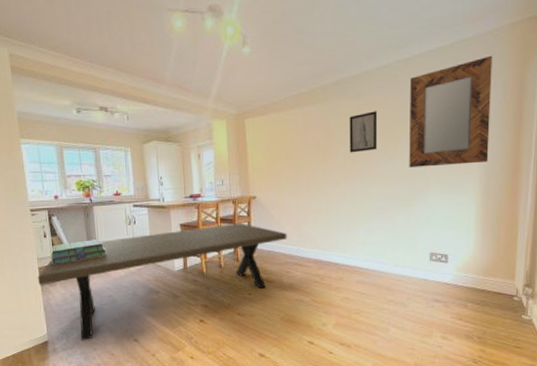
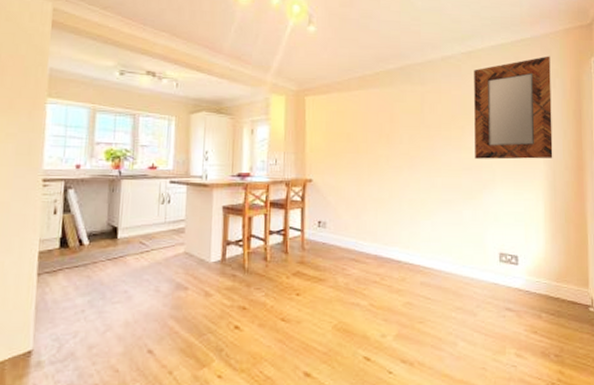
dining table: present [38,223,287,341] -> none [35,208,345,351]
stack of books: present [50,238,107,264] -> none [57,218,130,248]
wall art: present [349,111,378,153] -> none [414,99,443,140]

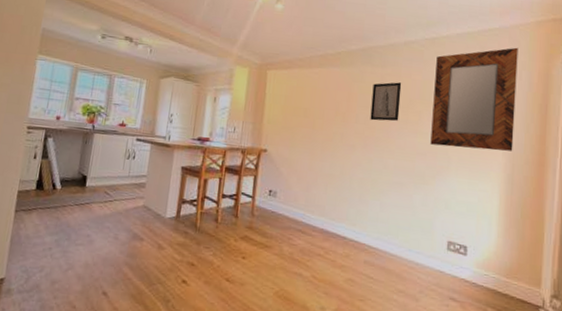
wall art: none [414,99,443,140] -> present [370,82,402,122]

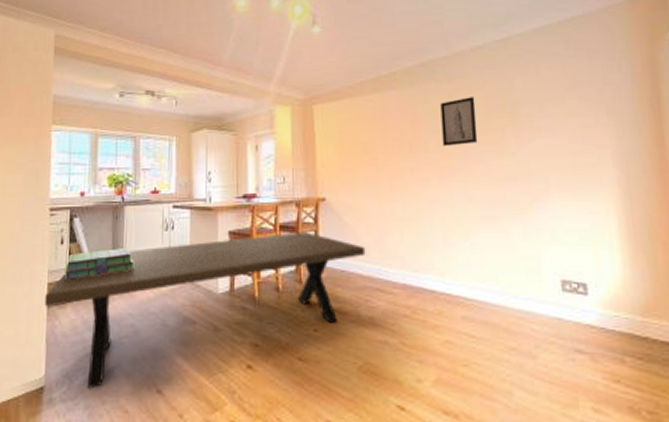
dining table: none [13,171,295,285] -> present [45,232,366,389]
stack of books: none [33,168,96,190] -> present [65,247,135,279]
home mirror: present [430,47,518,151] -> none [512,34,625,165]

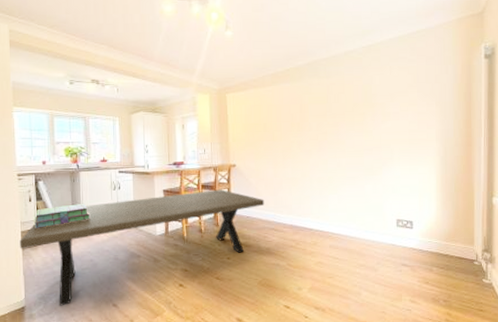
wall art: present [440,97,478,147] -> none [321,89,346,127]

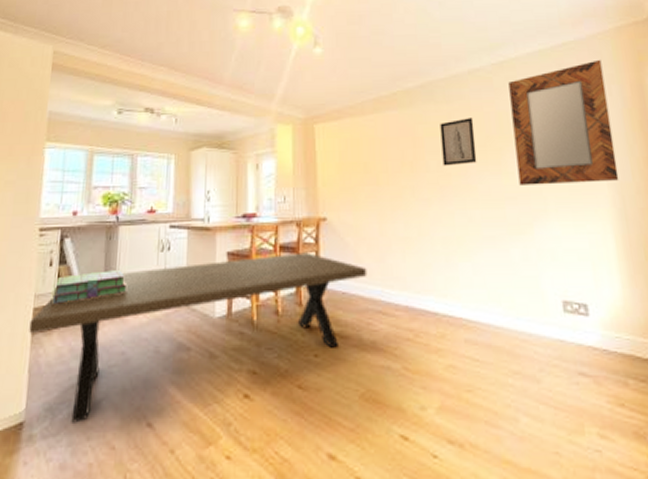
wall art: none [321,89,346,127] -> present [440,118,477,166]
home mirror: none [374,45,445,140] -> present [508,59,619,185]

